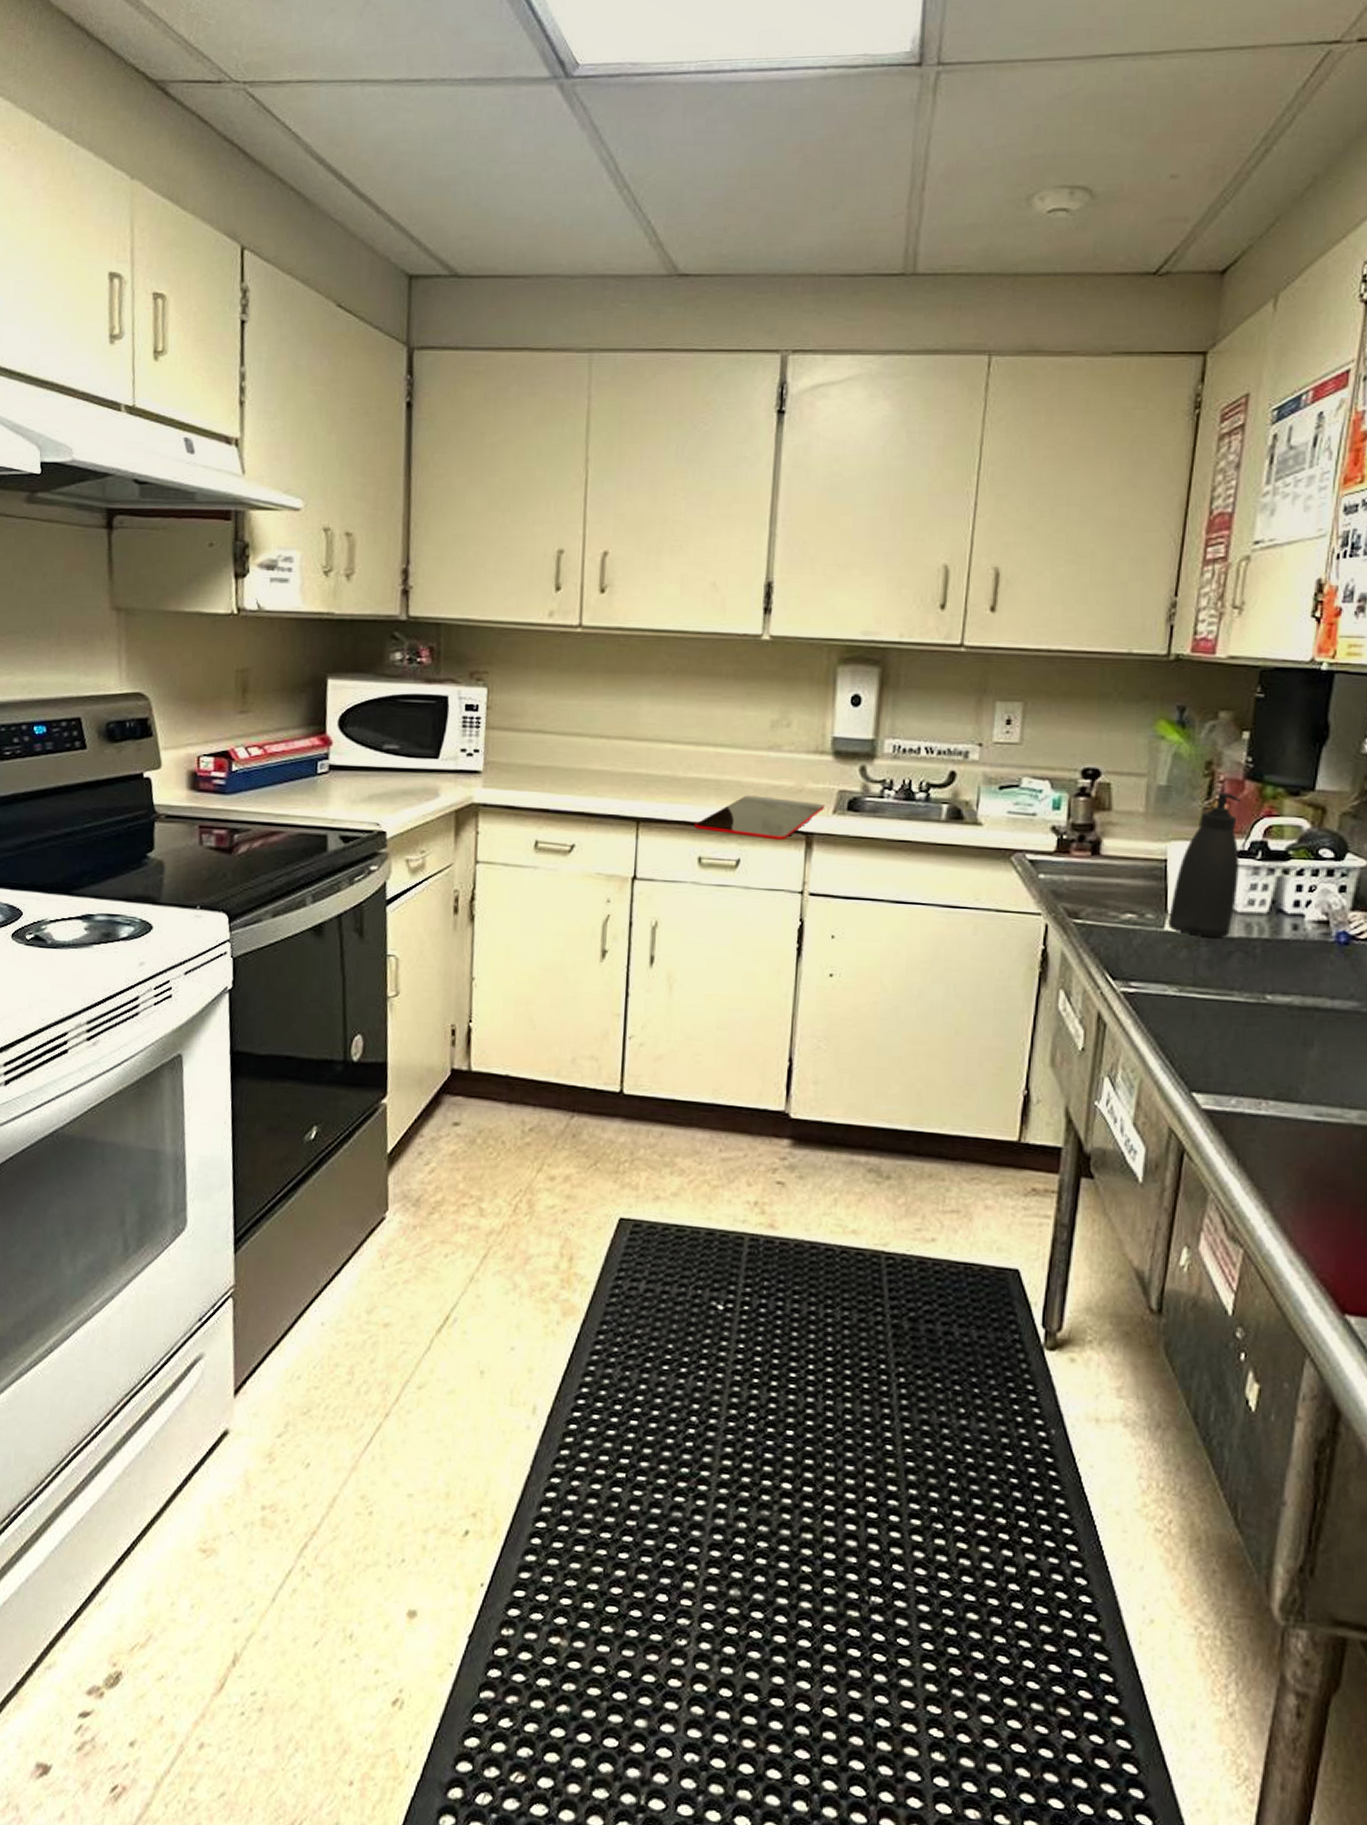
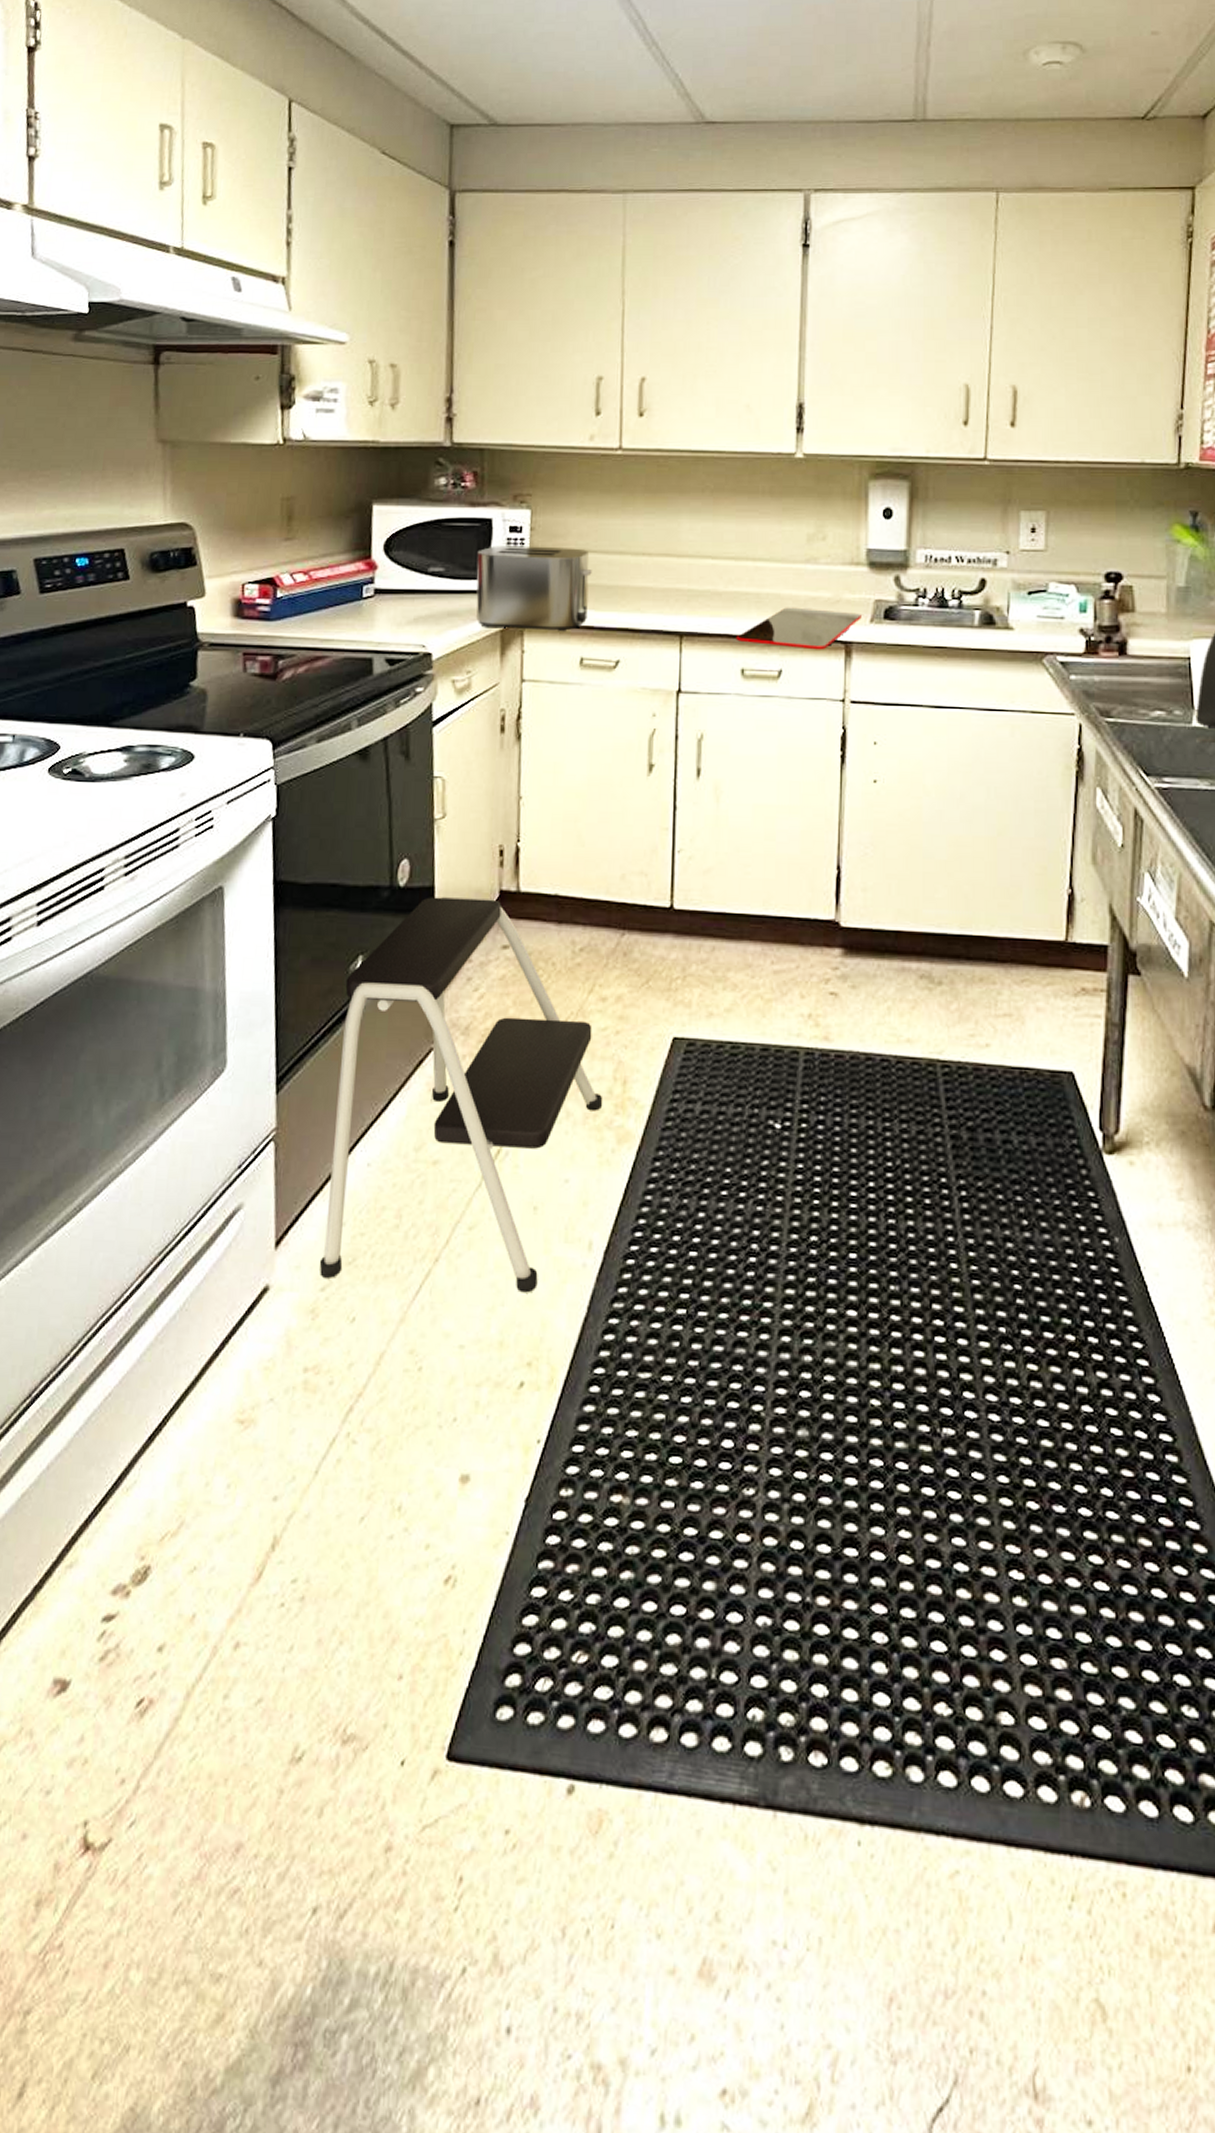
step stool: none [275,1072,550,1450] -> present [319,896,603,1293]
toaster: none [430,724,549,815] -> present [476,546,592,632]

